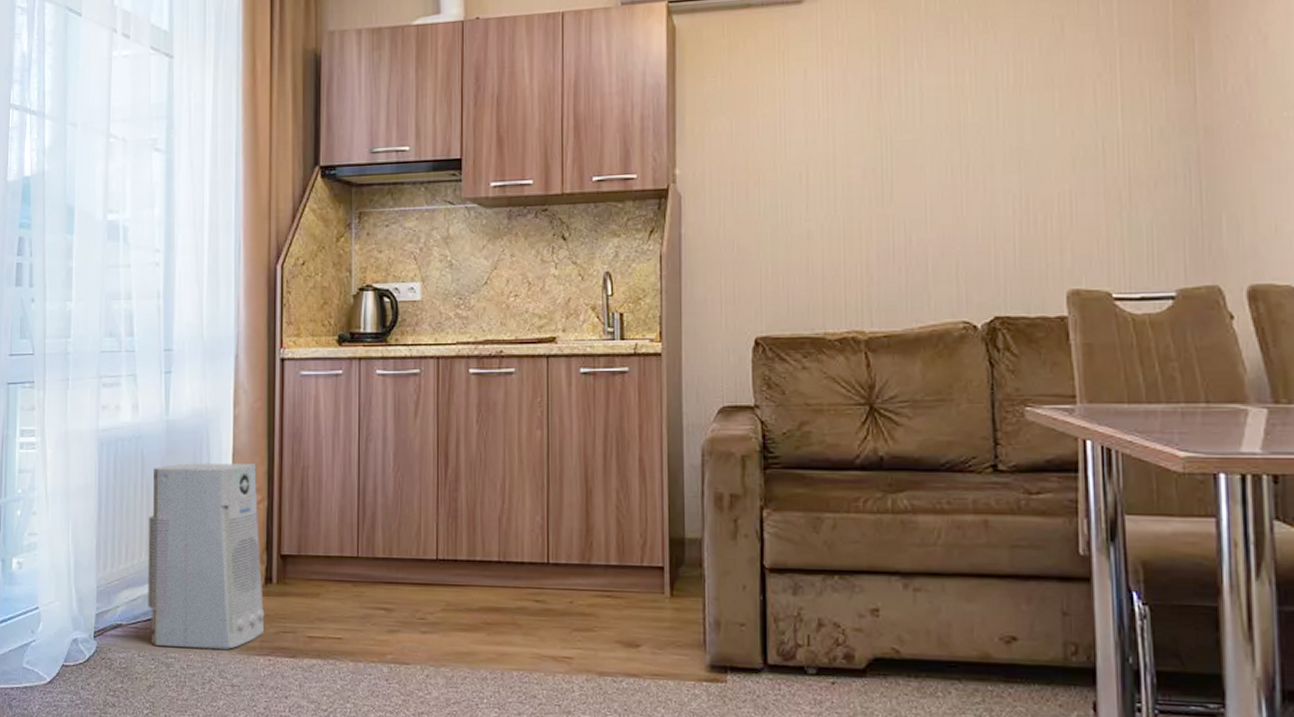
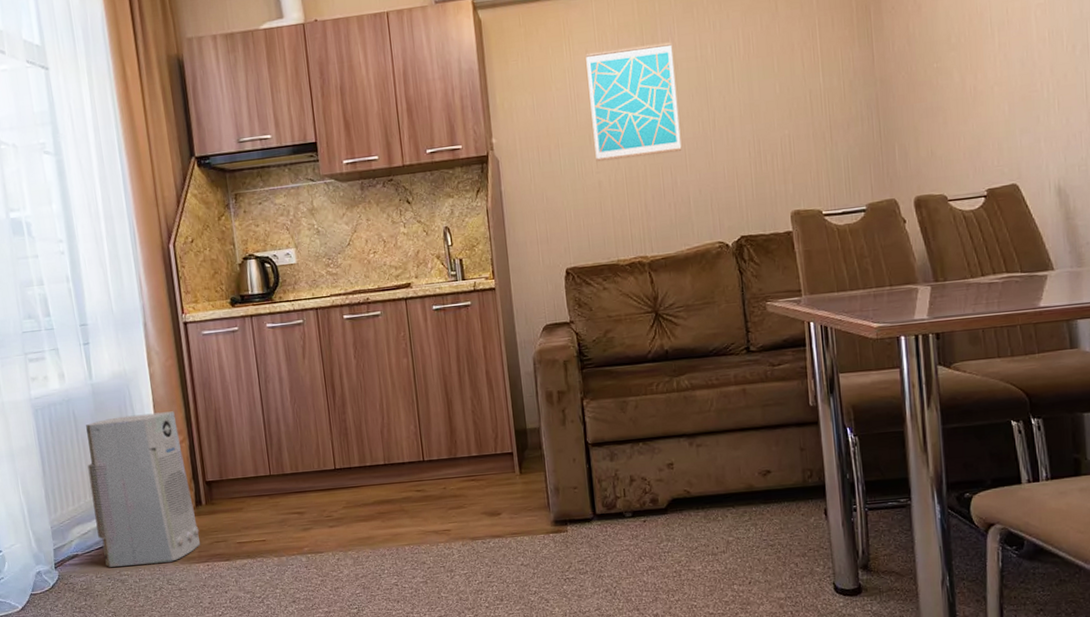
wall art: none [804,64,921,207] -> present [586,42,682,162]

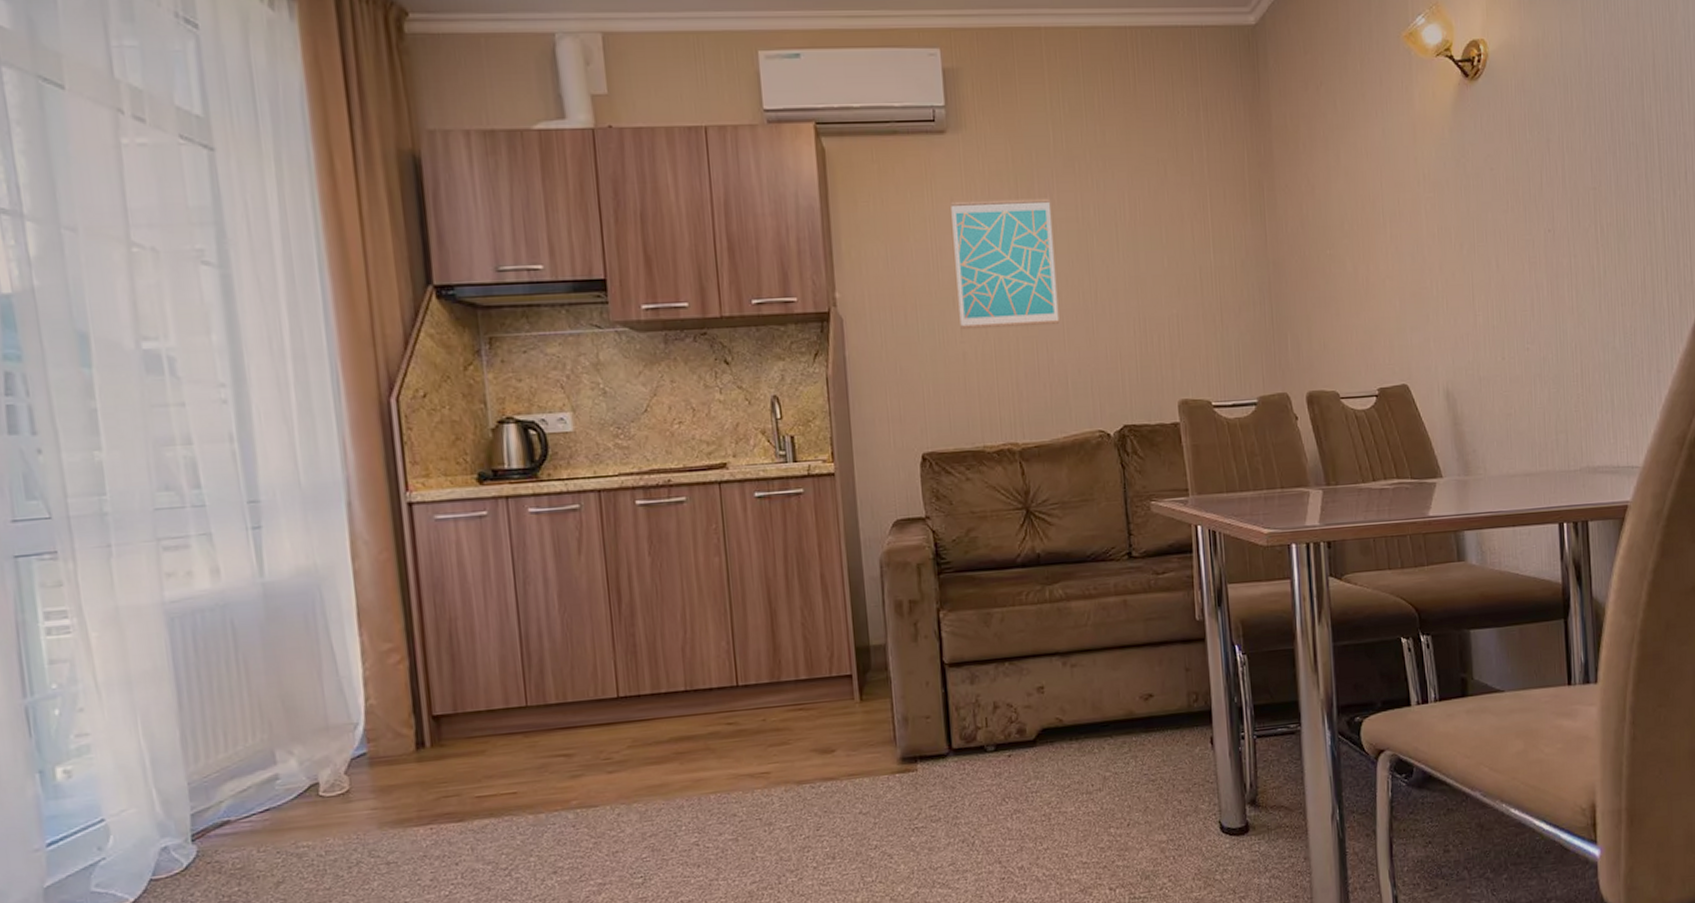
air purifier: present [86,411,201,567] -> none [251,621,422,837]

